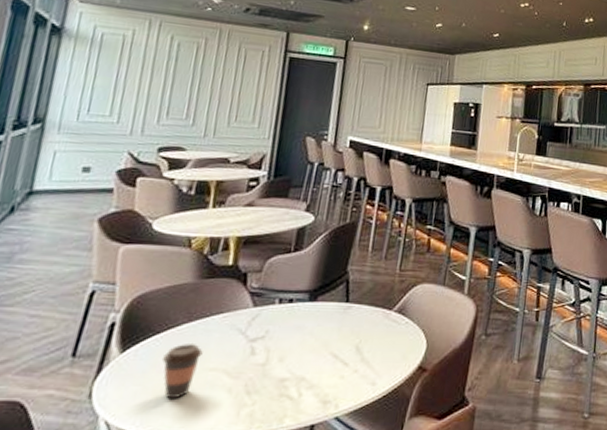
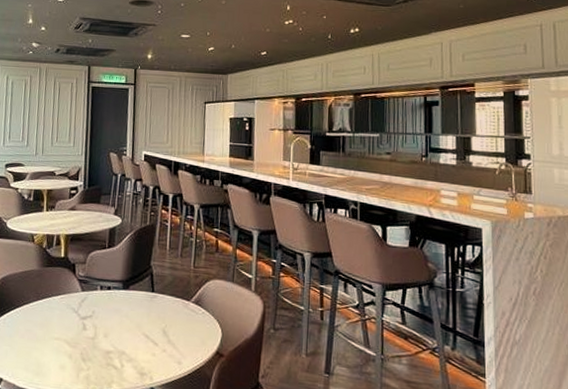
coffee cup: present [161,342,203,399] -> none [21,316,49,359]

